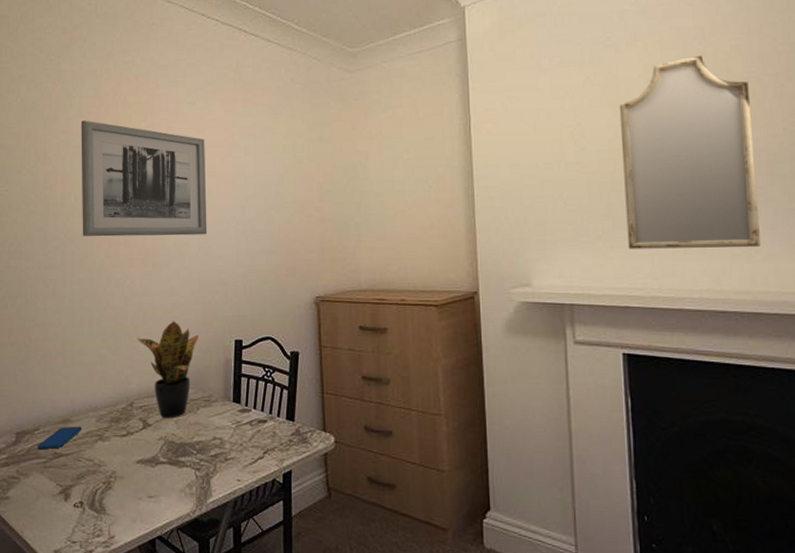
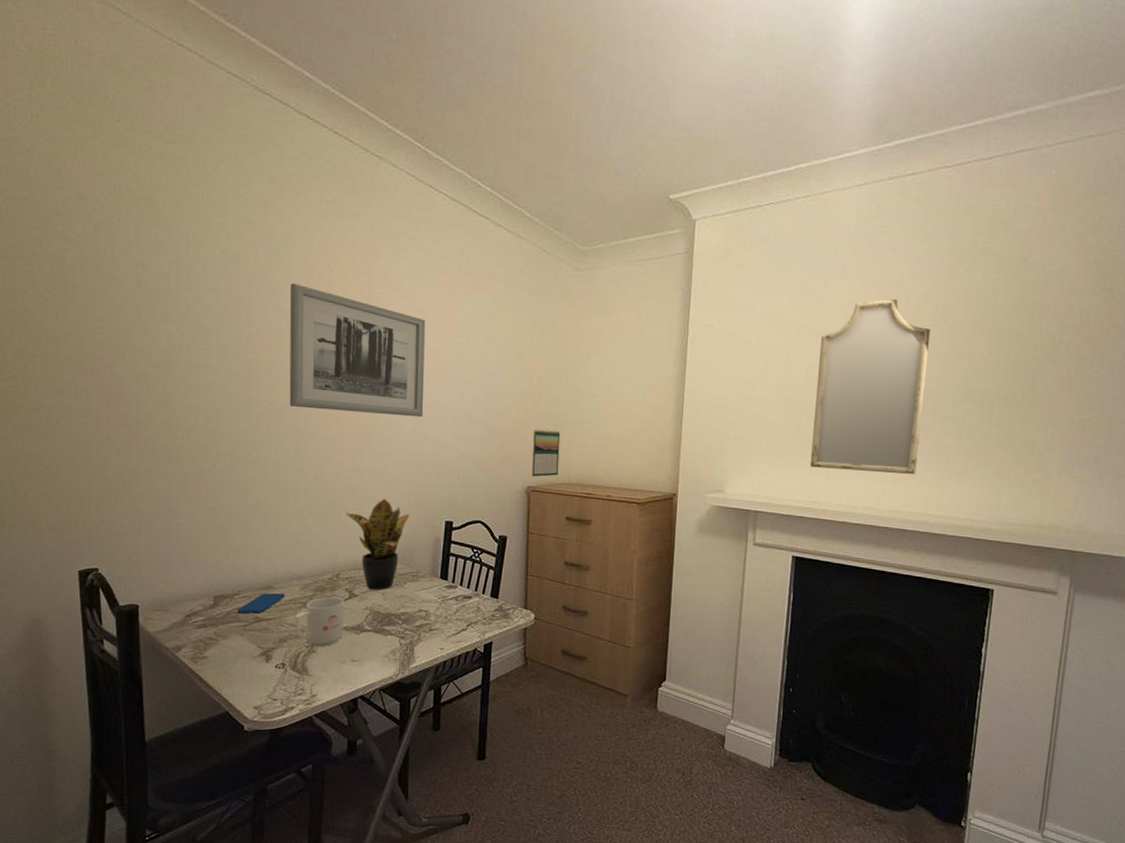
mug: none [92,428,139,483] -> present [295,597,344,647]
calendar: none [317,235,347,286] -> present [532,429,561,477]

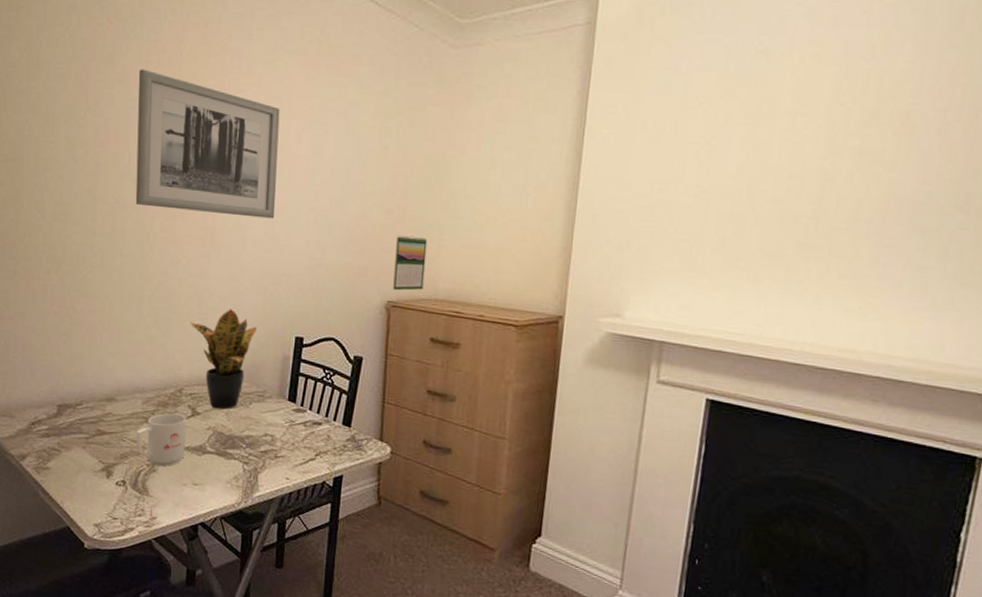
smartphone: present [237,593,285,614] -> none [80,405,127,426]
home mirror: present [810,299,931,475] -> none [735,76,911,305]

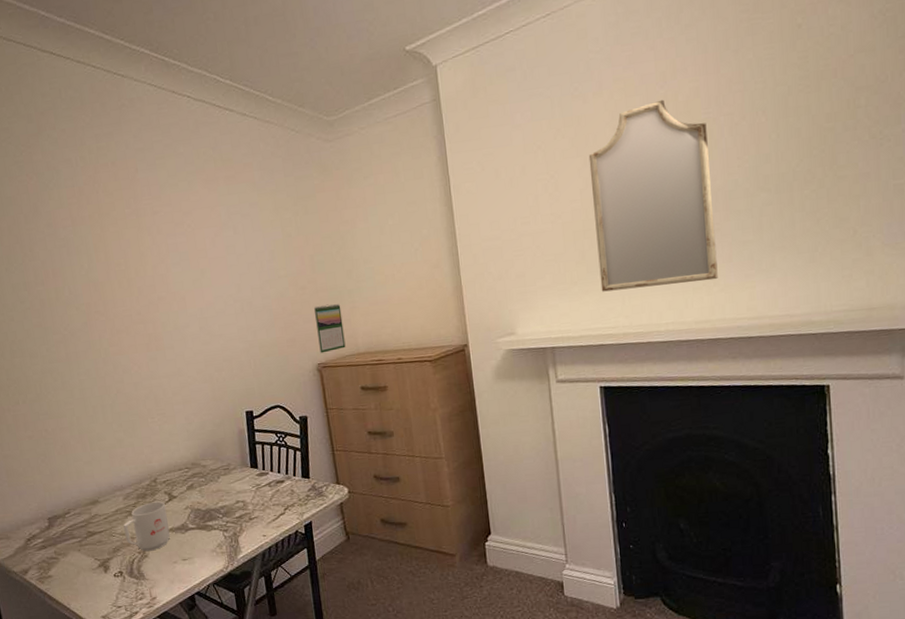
wall art: present [135,69,280,219] -> none [63,211,207,328]
potted plant: present [189,309,258,410] -> none [150,400,211,489]
home mirror: none [735,76,911,305] -> present [588,99,718,292]

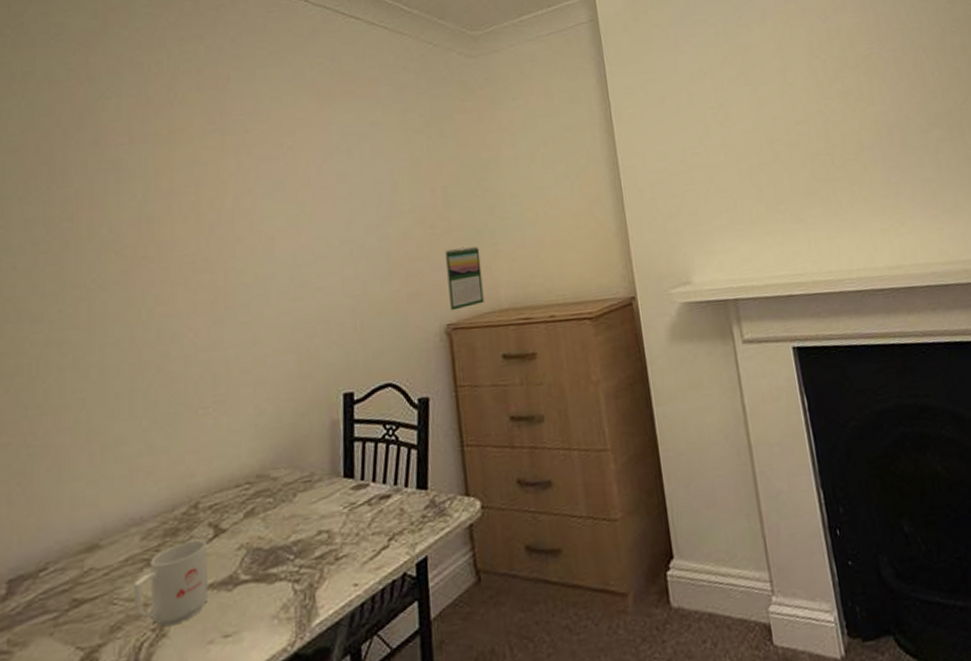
home mirror: present [588,99,718,292] -> none [758,33,904,233]

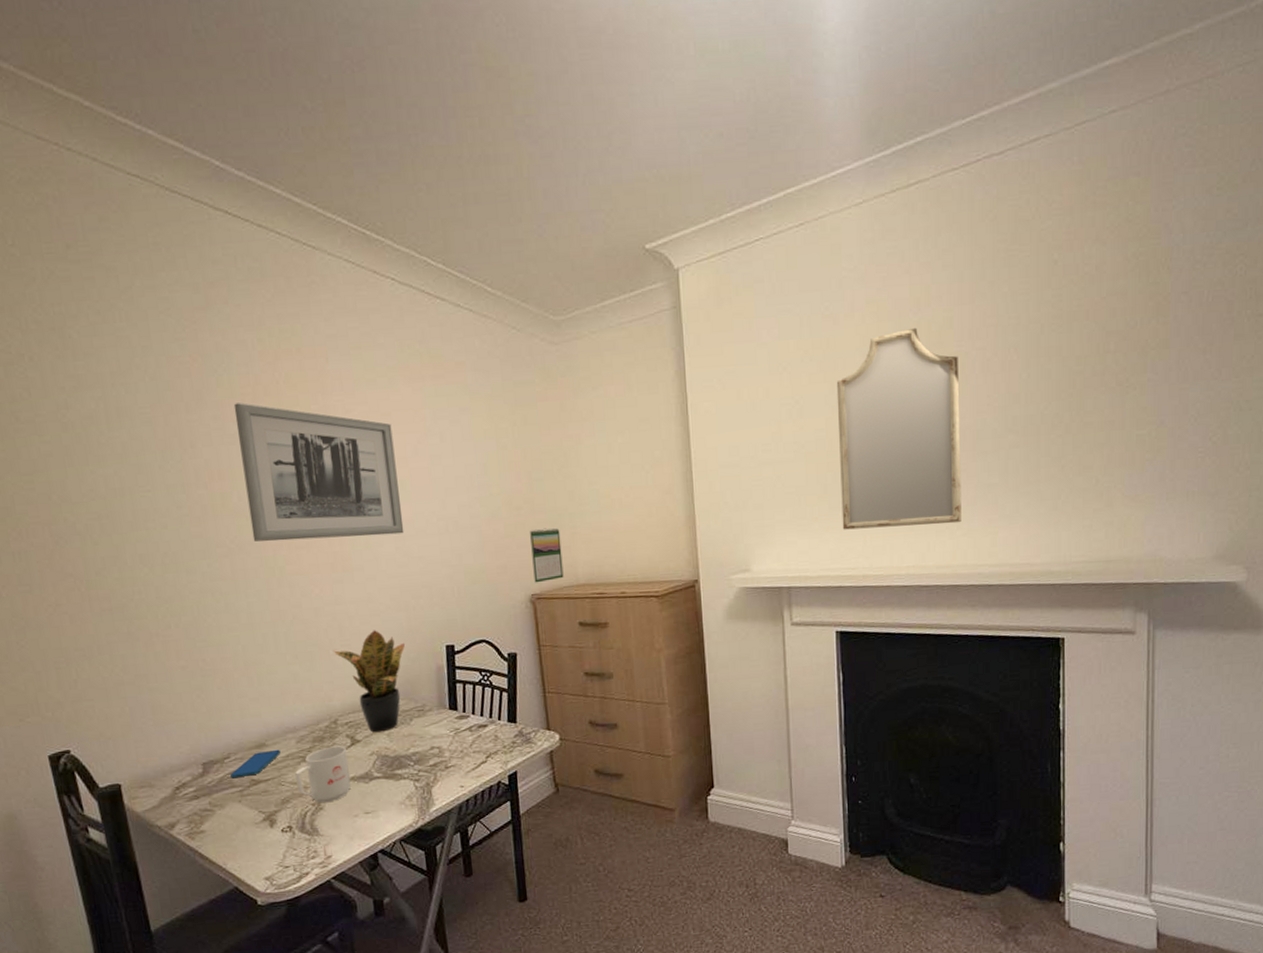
smartphone: none [44,551,117,600] -> present [230,749,280,779]
wall art: none [118,126,301,280] -> present [233,403,404,542]
potted plant: none [202,379,294,517] -> present [333,630,406,733]
home mirror: none [758,33,904,233] -> present [836,327,962,530]

